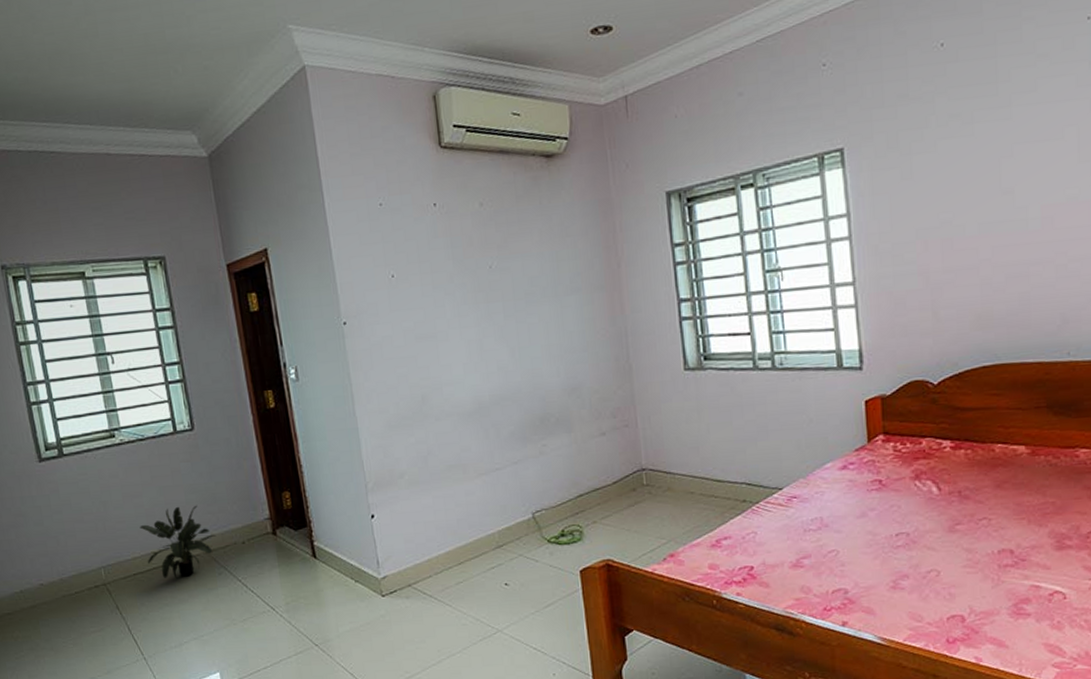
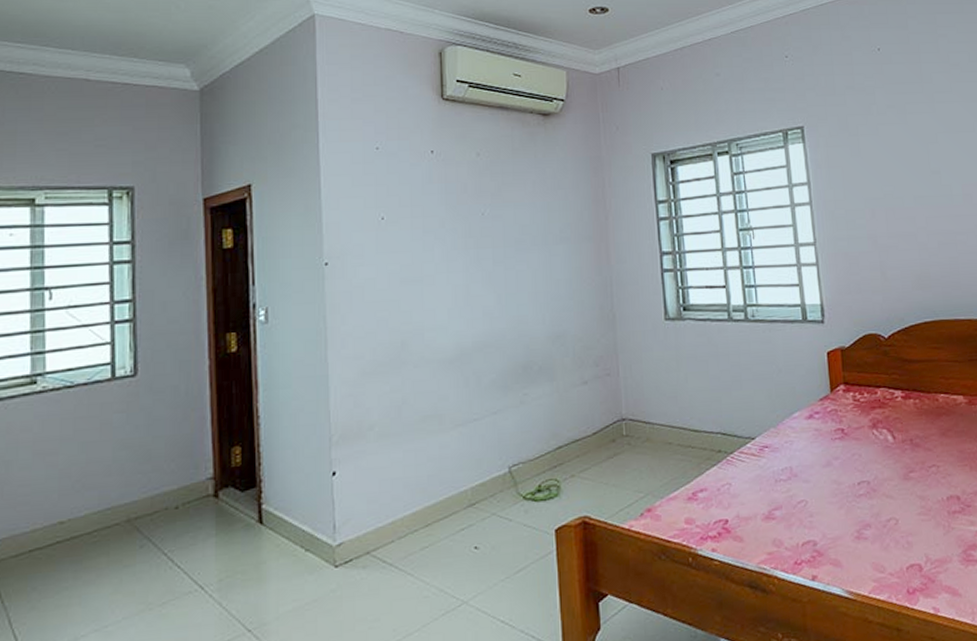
potted plant: present [139,505,216,579] -> none [48,463,144,555]

